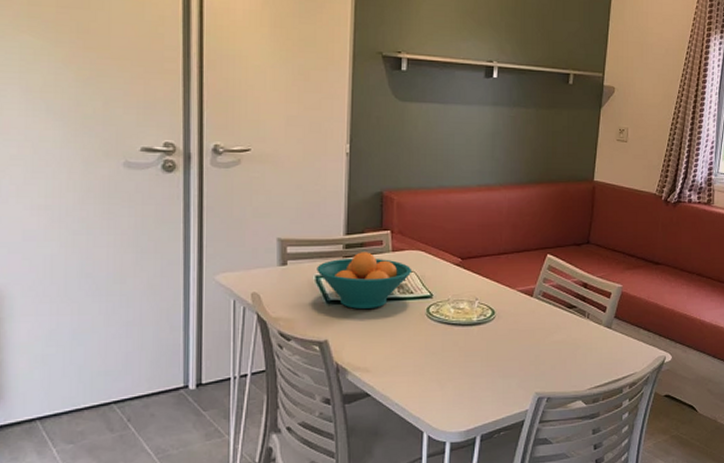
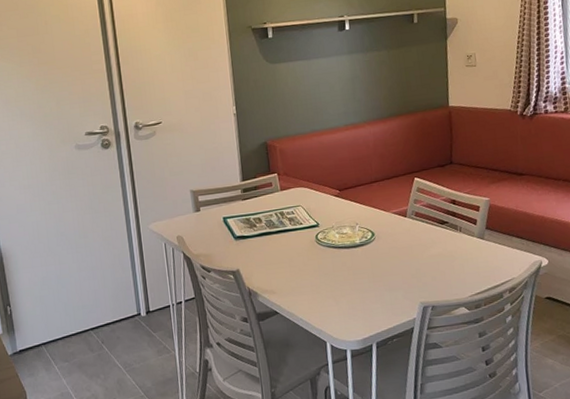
fruit bowl: present [317,252,413,310] -> none [223,193,300,242]

